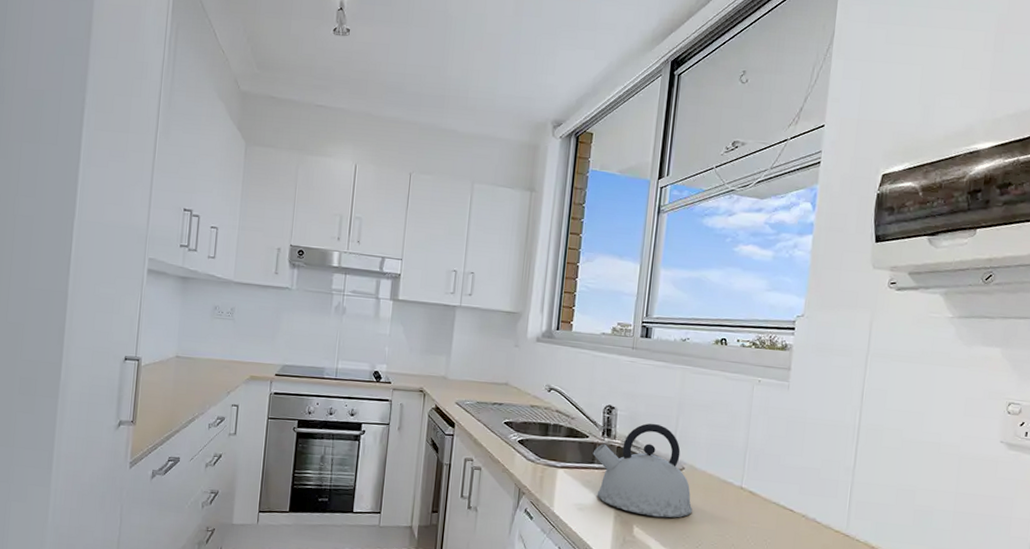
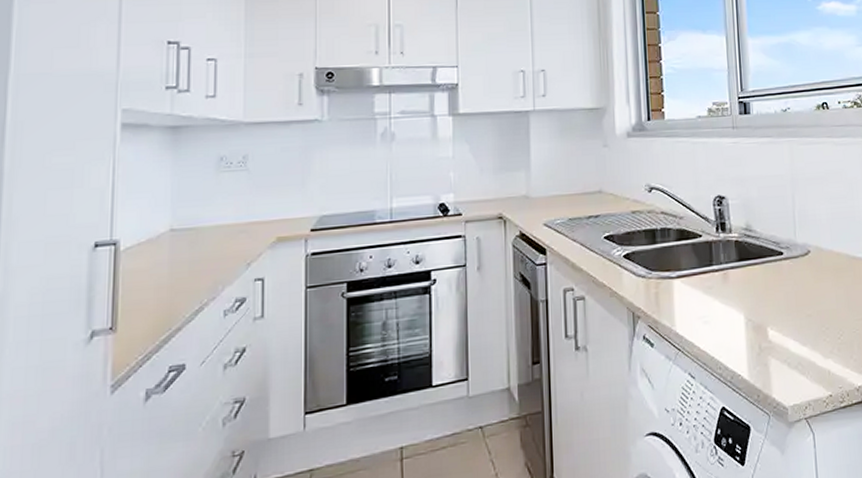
kettle: present [593,423,693,518] -> none [709,207,827,314]

